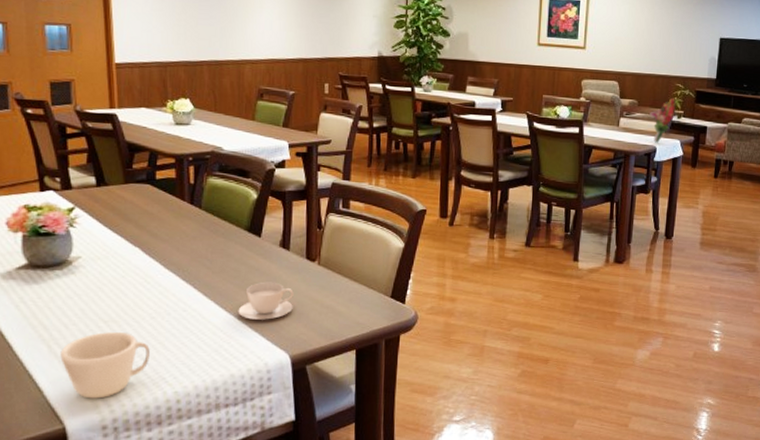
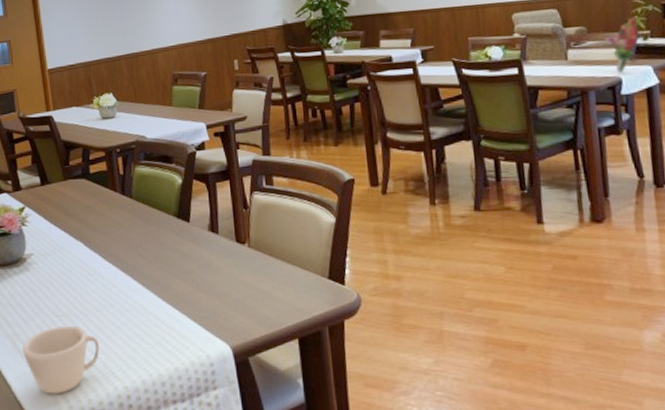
teacup: present [238,281,294,320] -> none [175,268,229,309]

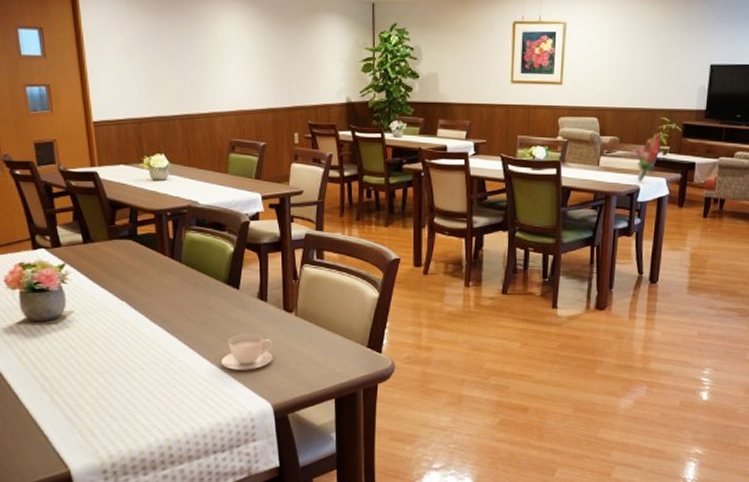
mug: present [23,327,99,394] -> none [61,383,142,445]
teacup: none [175,268,229,309] -> present [221,333,273,370]

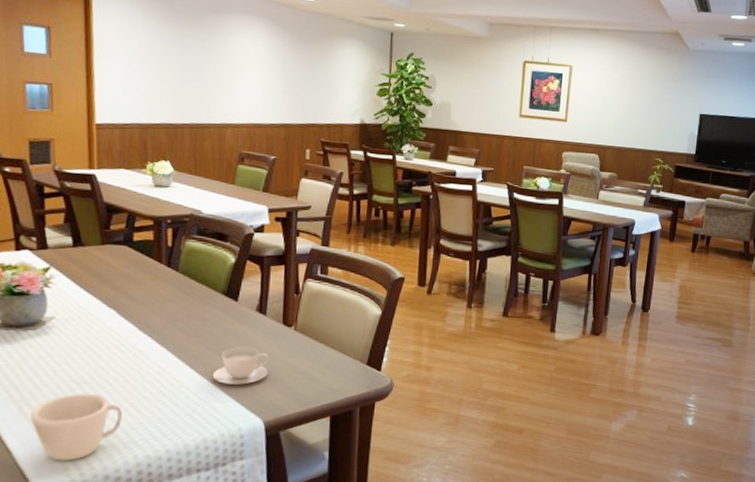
mug: none [61,383,142,445] -> present [30,394,122,461]
bouquet: present [632,132,662,182] -> none [629,171,656,216]

